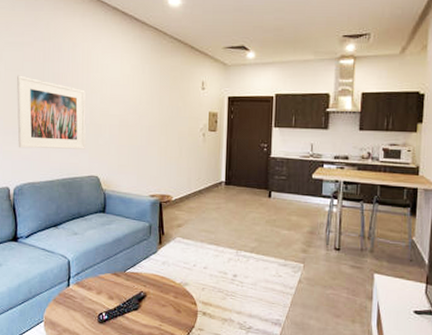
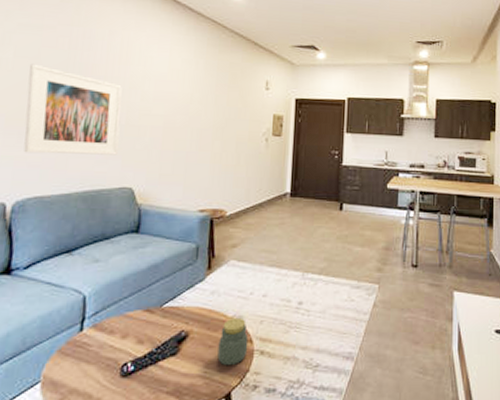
jar: none [169,284,193,322] -> present [217,317,249,366]

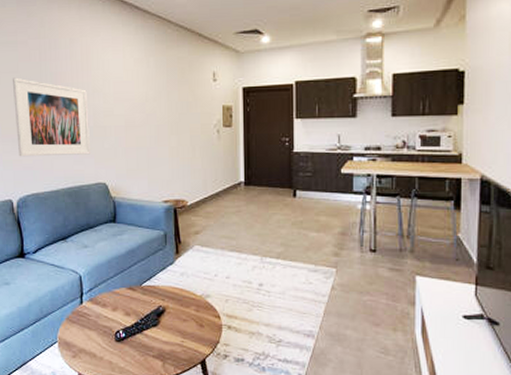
jar: present [217,317,249,366] -> none [191,296,217,337]

